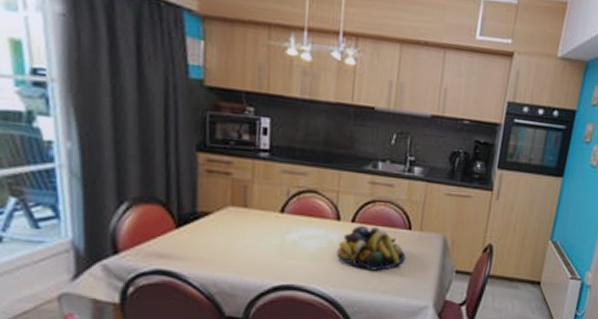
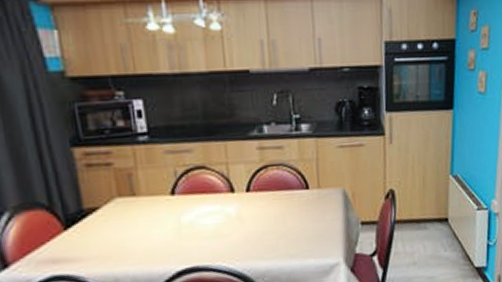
fruit bowl: present [337,225,406,271] -> none [237,192,308,238]

